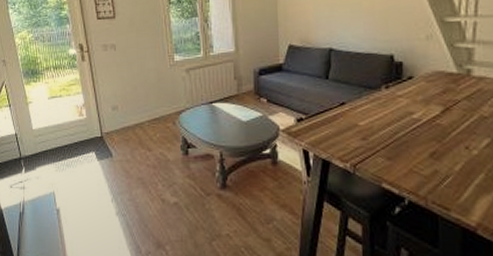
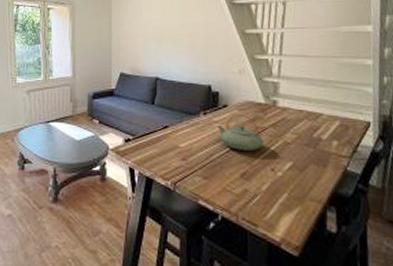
teapot: none [401,86,458,128] -> present [217,113,265,152]

